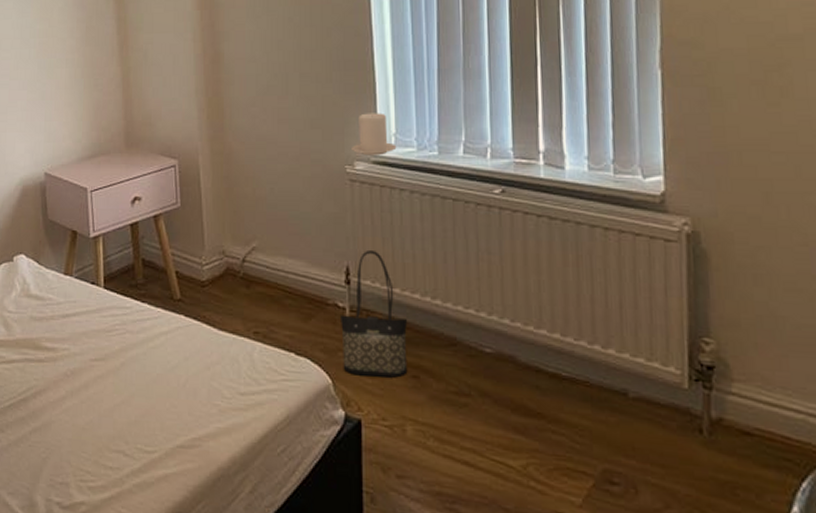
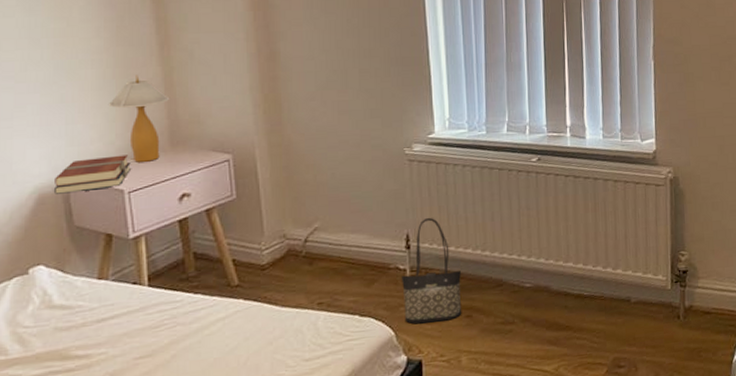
books: none [33,153,94,187] -> present [53,155,132,194]
table lamp: none [77,74,127,162] -> present [108,74,170,163]
candle: present [352,113,397,156] -> none [410,101,450,139]

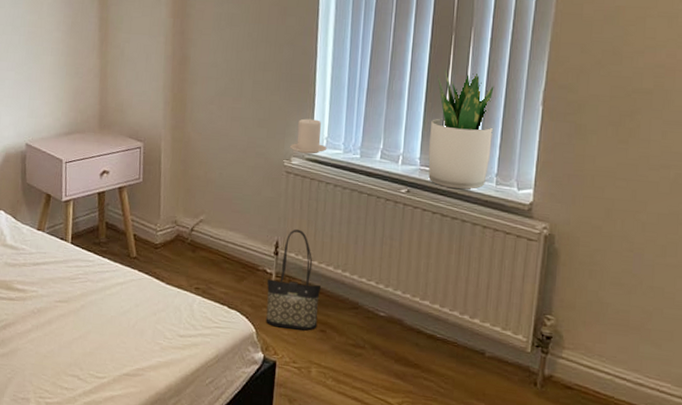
books: present [53,155,132,194] -> none [15,129,70,157]
table lamp: present [108,74,170,163] -> none [59,64,103,139]
candle: none [410,101,450,139] -> present [290,118,327,154]
planter: none [553,36,613,150] -> present [428,69,494,190]

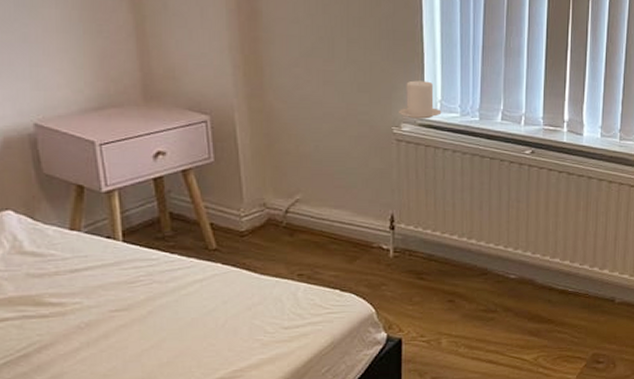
tote bag: present [265,229,321,331] -> none [383,200,445,304]
planter: present [428,69,494,190] -> none [552,24,615,147]

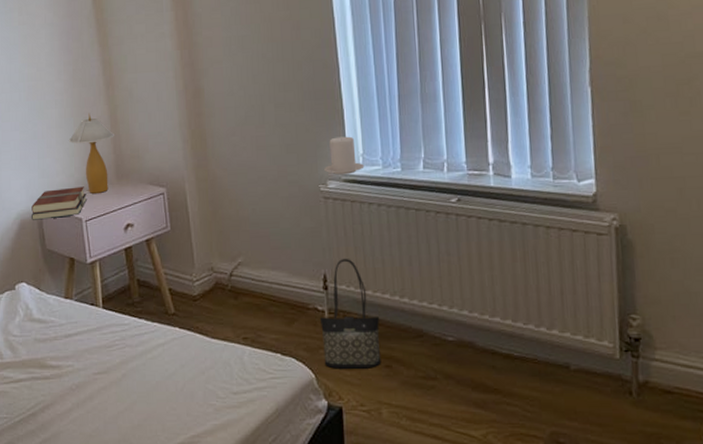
books: none [19,104,103,140] -> present [30,186,88,220]
table lamp: none [75,20,143,115] -> present [68,113,115,194]
tote bag: none [383,200,445,304] -> present [319,258,382,369]

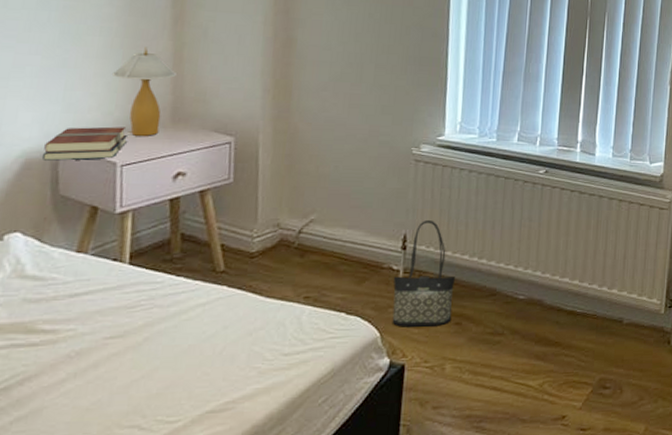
candle: present [324,136,365,175] -> none [419,103,461,140]

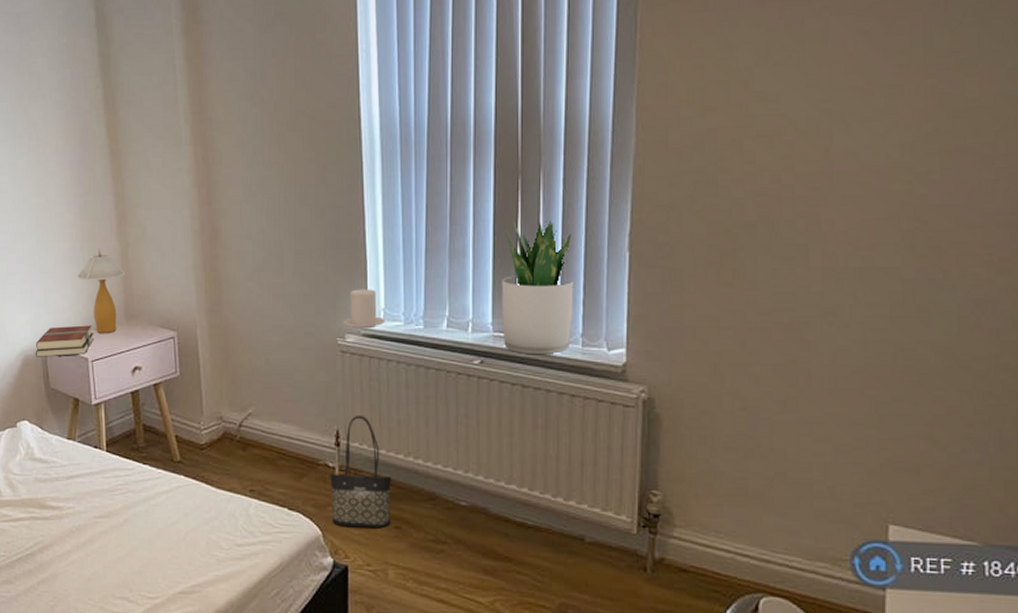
candle: none [419,103,461,140] -> present [343,289,385,329]
planter: none [566,52,627,167] -> present [502,219,574,355]

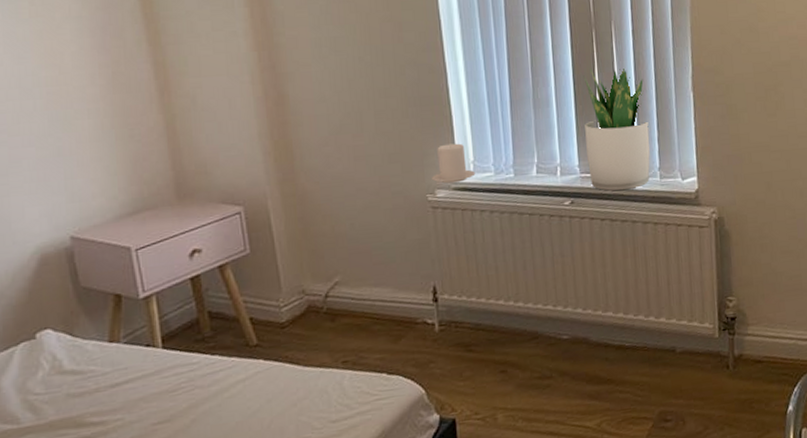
books: present [35,325,95,357] -> none [56,210,138,254]
table lamp: present [76,249,126,333] -> none [108,123,174,218]
tote bag: present [329,415,391,529] -> none [429,267,496,382]

